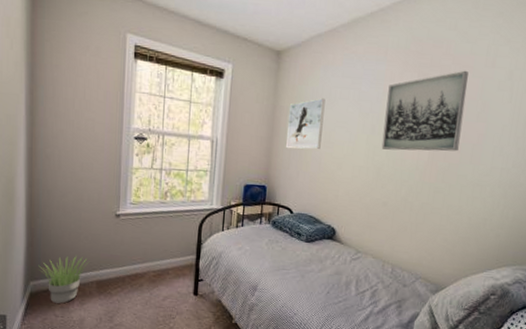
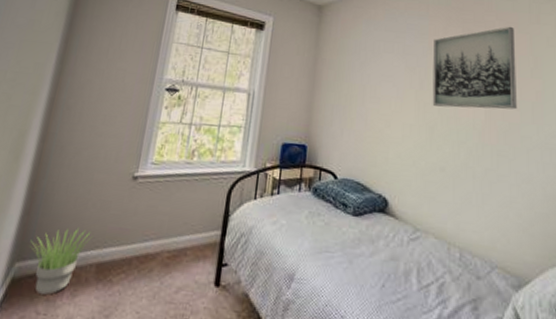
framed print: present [285,98,326,150] -> none [327,51,369,105]

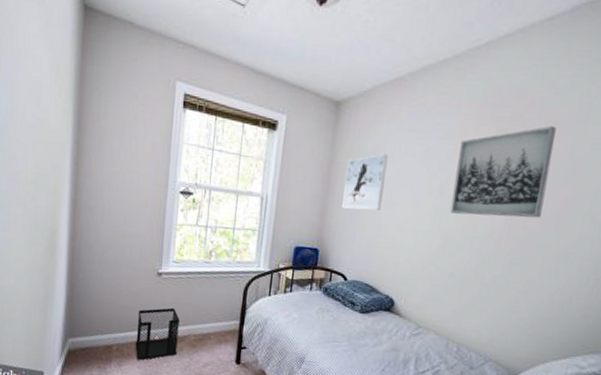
potted plant: present [30,229,92,295] -> none [77,314,128,363]
wastebasket: none [96,217,153,288] -> present [135,307,180,360]
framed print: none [327,51,369,105] -> present [341,154,388,211]

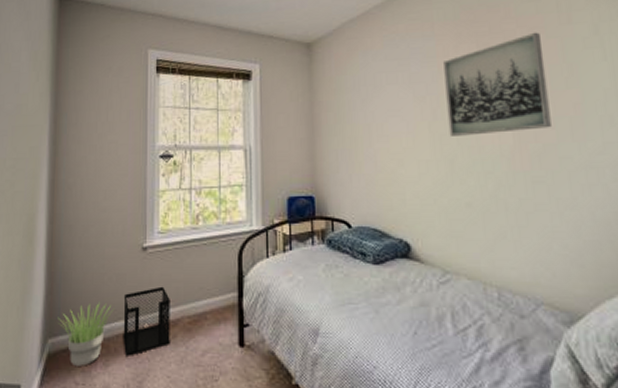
potted plant: none [77,314,128,363] -> present [58,303,113,366]
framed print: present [341,154,388,211] -> none [328,86,373,149]

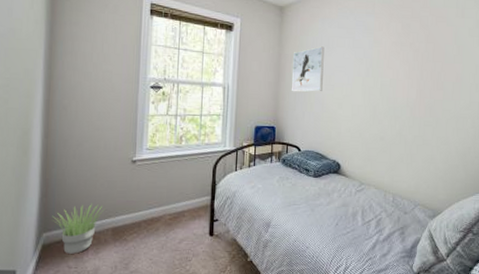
wastebasket: present [123,286,170,356] -> none [112,191,155,245]
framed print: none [328,86,373,149] -> present [291,46,325,92]
wall art: present [443,32,552,136] -> none [375,20,444,90]

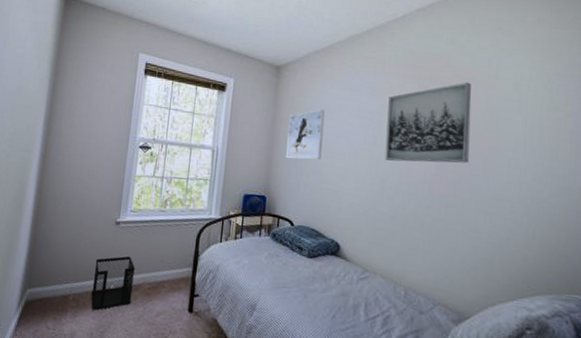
potted plant: present [52,204,104,254] -> none [37,264,86,314]
wastebasket: none [112,191,155,245] -> present [91,256,135,311]
wall art: none [375,20,444,90] -> present [385,82,472,164]

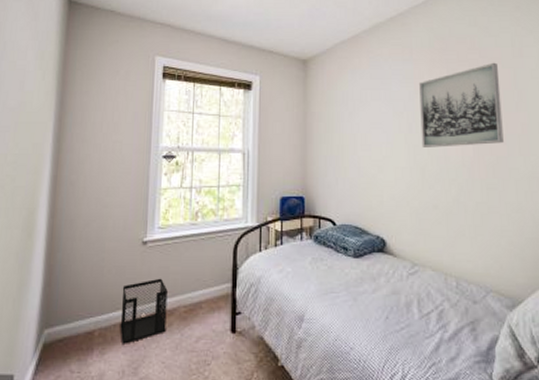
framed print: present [285,109,325,160] -> none [320,101,357,155]

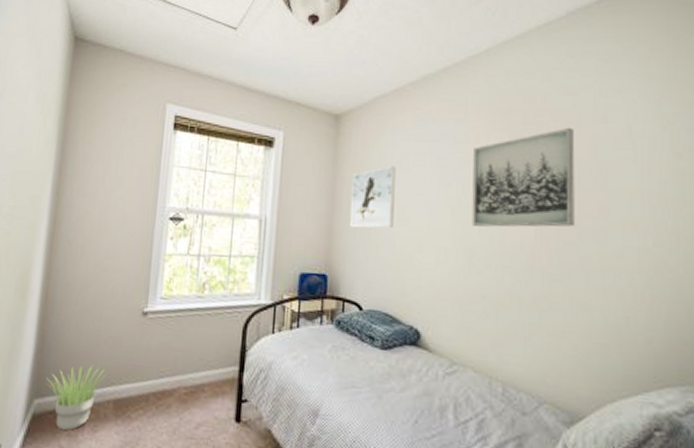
potted plant: none [55,294,112,355] -> present [46,366,107,430]
wastebasket: present [120,278,168,344] -> none [114,354,168,423]
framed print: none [320,101,357,155] -> present [349,166,396,228]

